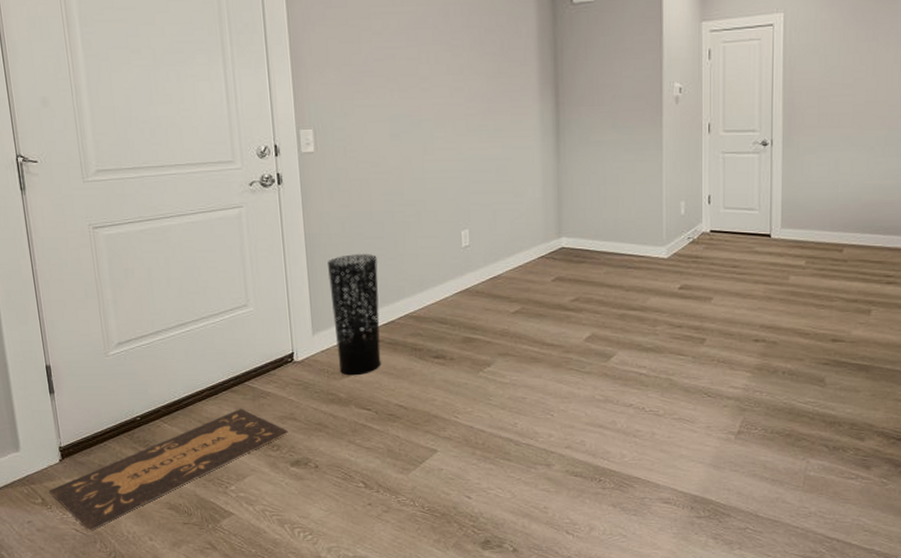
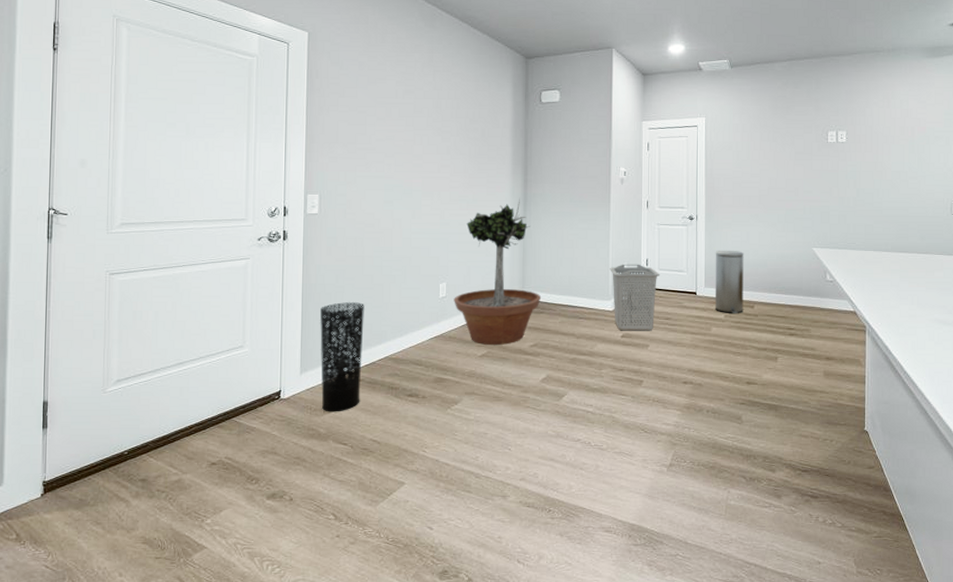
doormat: present [48,408,290,531] -> none [25,442,270,567]
potted tree: none [479,126,582,300] -> present [454,198,542,345]
laundry basket: none [663,202,726,282] -> present [610,264,661,331]
pedal bin: none [793,181,832,259] -> present [714,250,744,313]

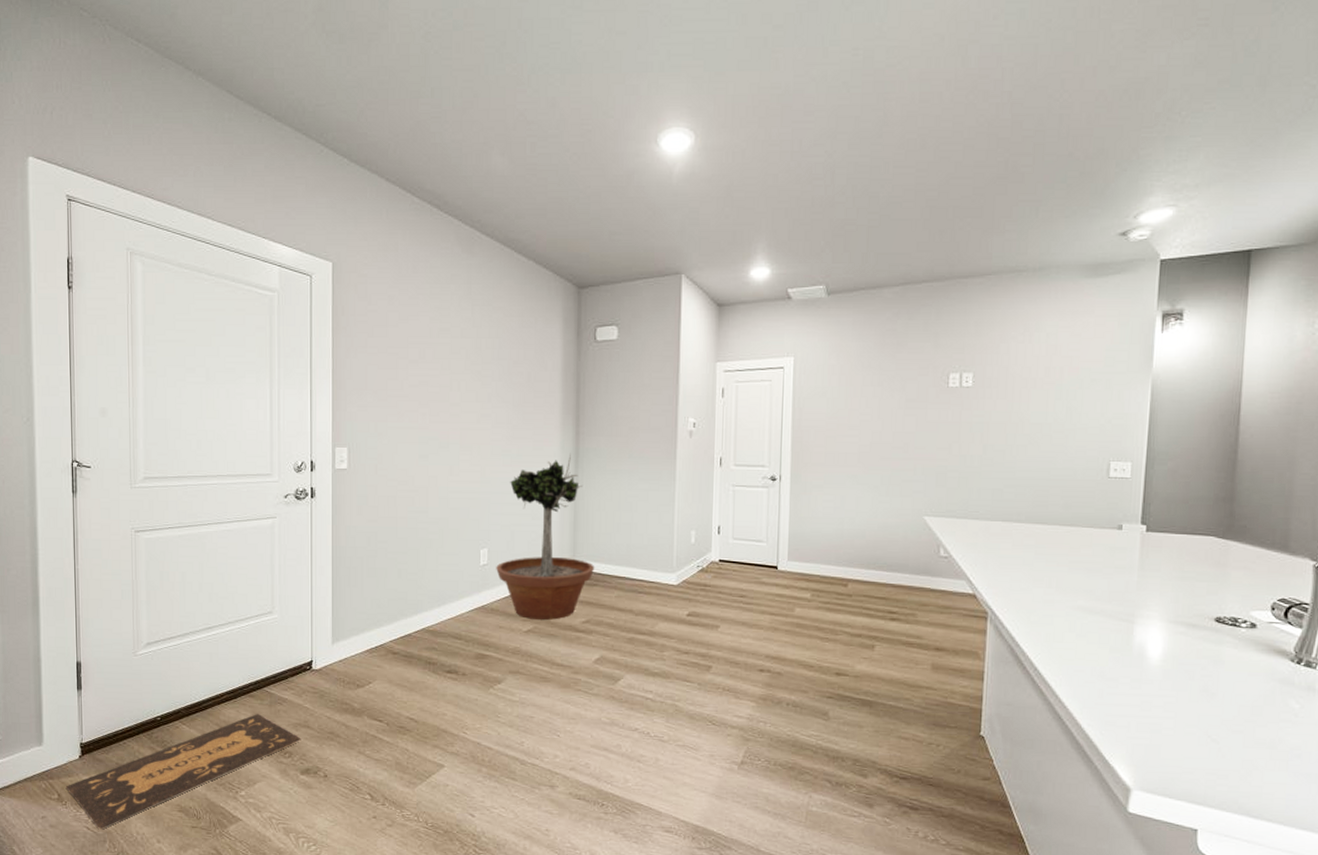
doormat: none [25,442,270,567] -> present [65,713,303,830]
umbrella stand: present [320,302,364,412] -> none [352,567,399,687]
laundry basket: present [610,264,661,331] -> none [674,531,735,610]
pedal bin: present [714,250,744,313] -> none [799,517,837,592]

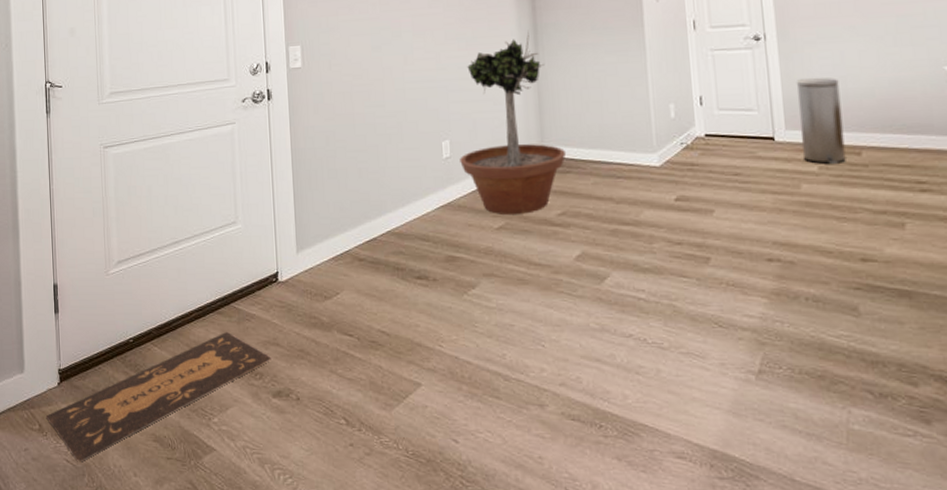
pedal bin: none [799,517,837,592] -> present [796,77,846,164]

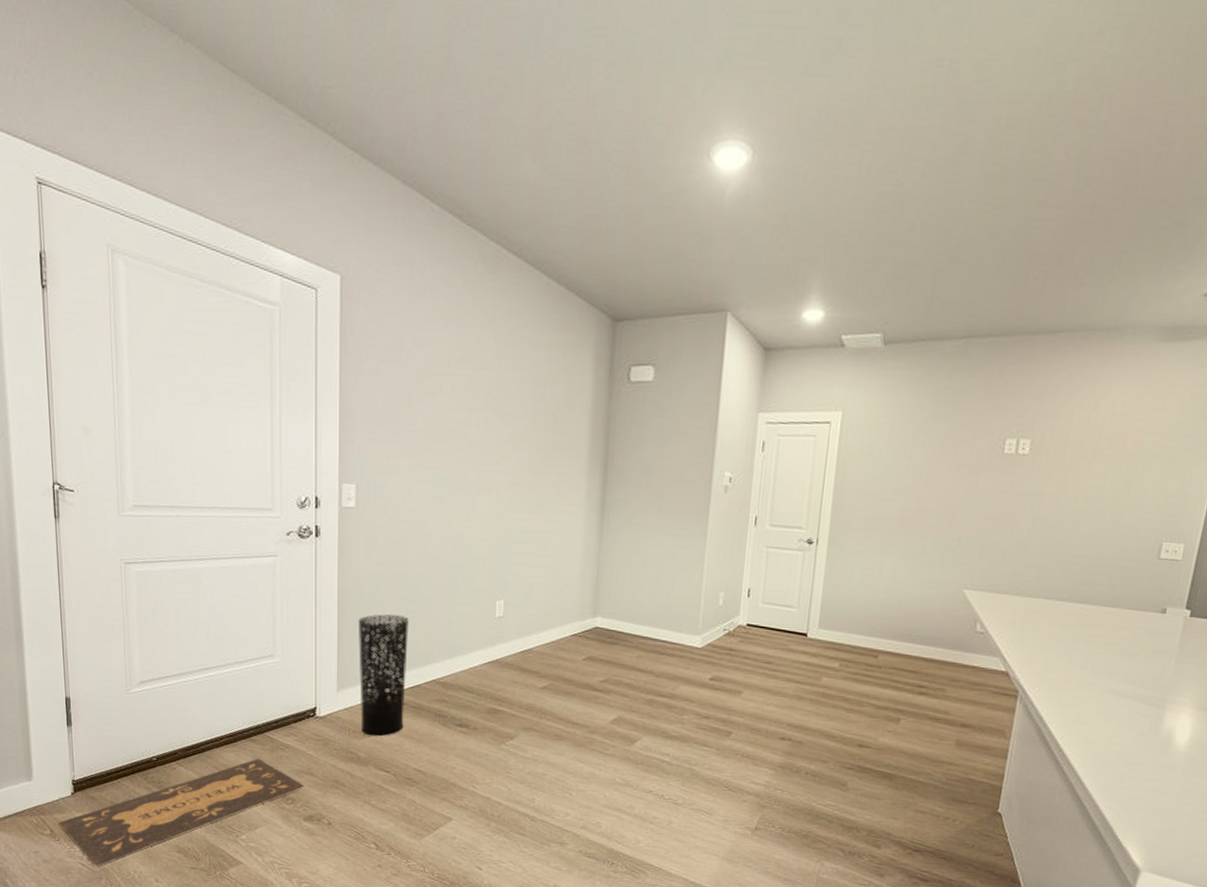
umbrella stand: none [312,168,364,298] -> present [359,614,409,737]
potted tree: present [460,31,567,214] -> none [512,504,617,678]
pedal bin: present [796,77,846,164] -> none [828,584,873,663]

